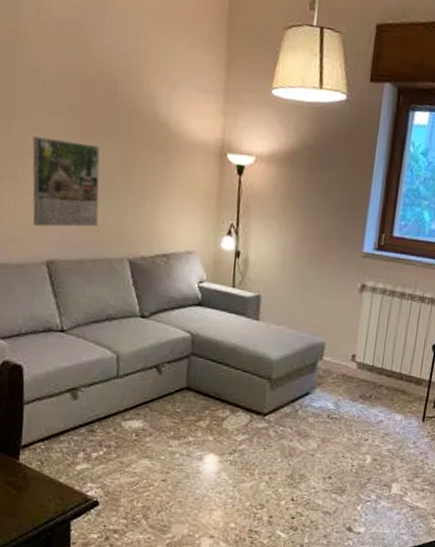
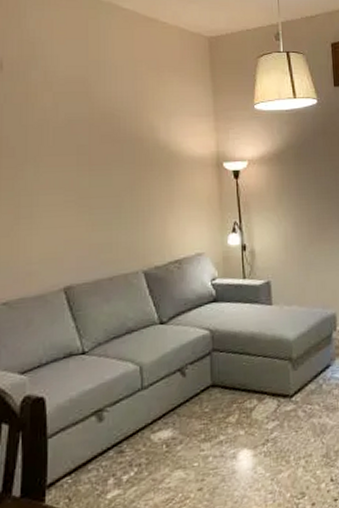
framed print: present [32,136,100,227] -> none [46,175,111,256]

